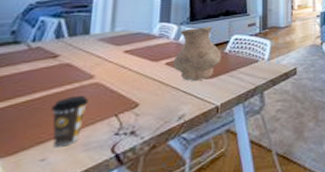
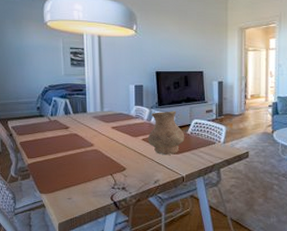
coffee cup: present [51,95,88,148] -> none [70,157,92,192]

